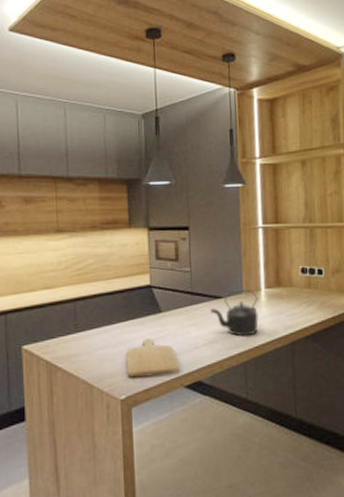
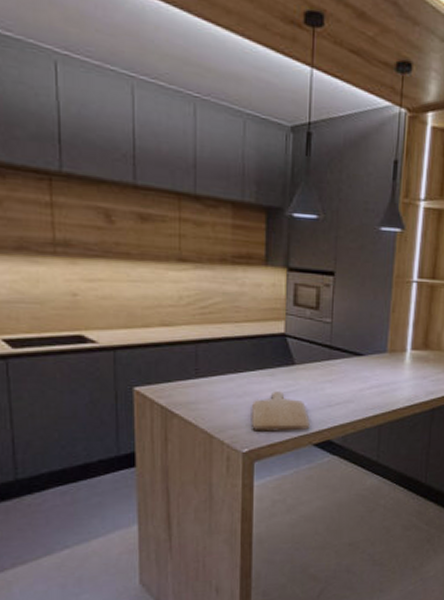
kettle: present [210,289,259,337] -> none [349,347,402,398]

